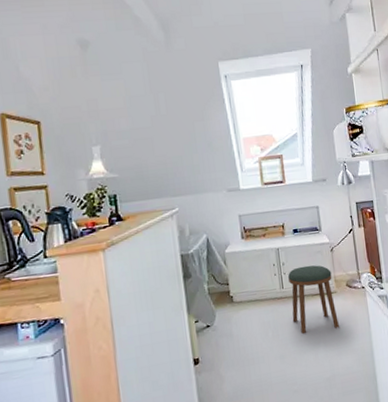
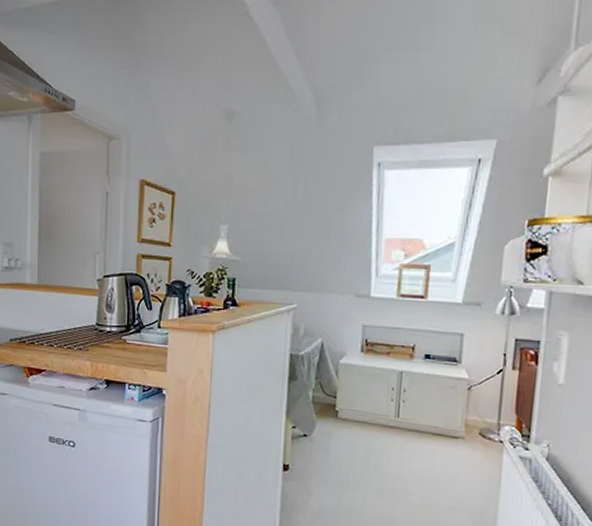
stool: present [288,265,339,334] -> none [402,398,463,479]

